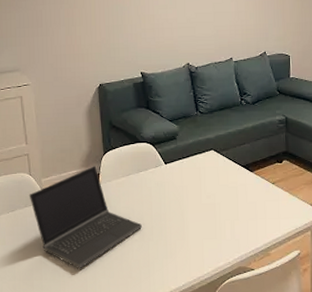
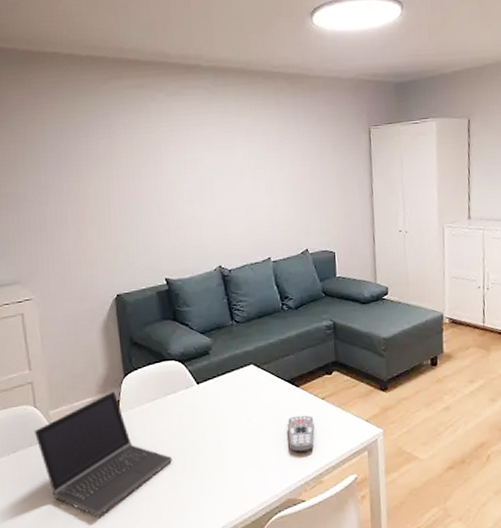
remote control: none [242,196,265,228] -> present [288,415,315,453]

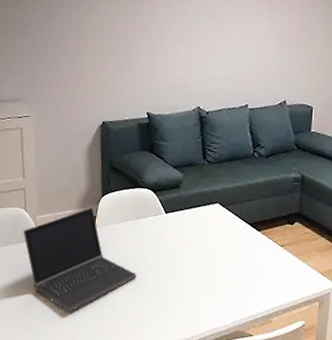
remote control: present [288,415,315,453] -> none [244,257,270,292]

